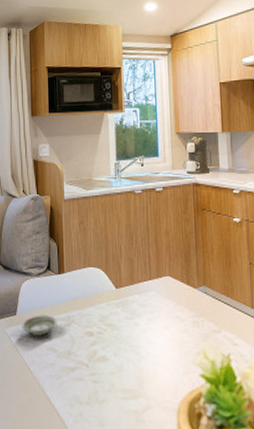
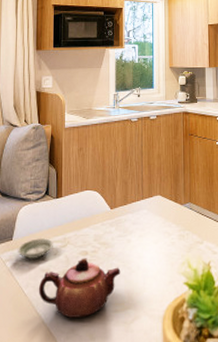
teapot: none [44,339,129,402] -> present [38,258,121,318]

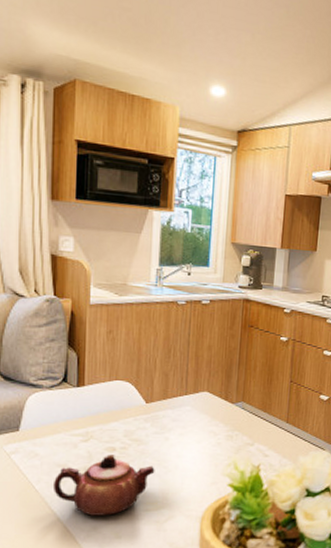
saucer: present [17,237,53,259] -> none [25,429,72,452]

